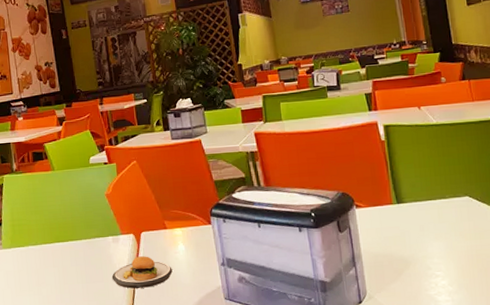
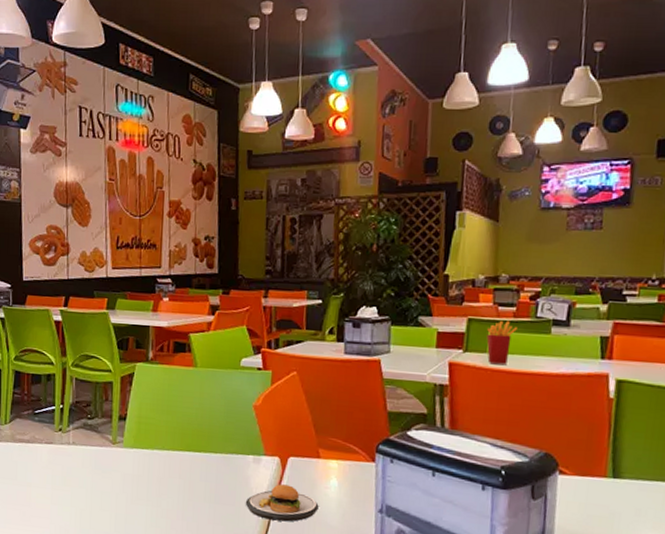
french fries: none [279,92,302,129] -> present [486,320,517,365]

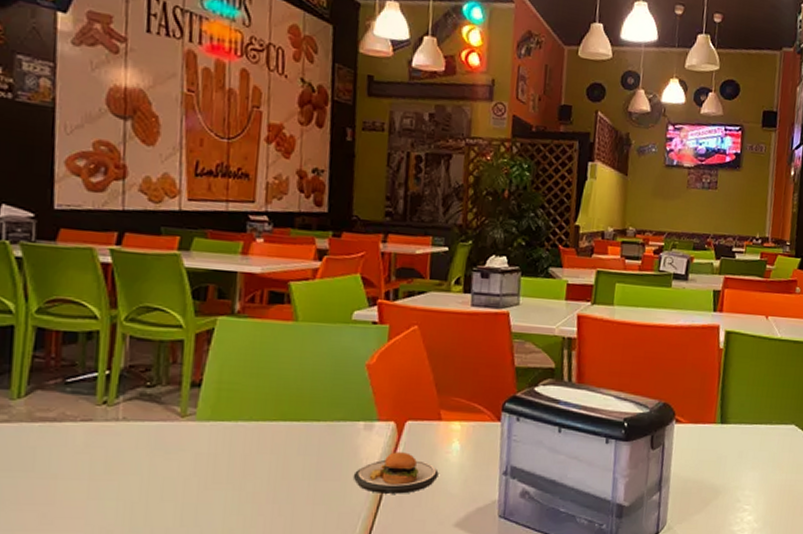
french fries: present [486,320,517,365] -> none [613,273,642,318]

